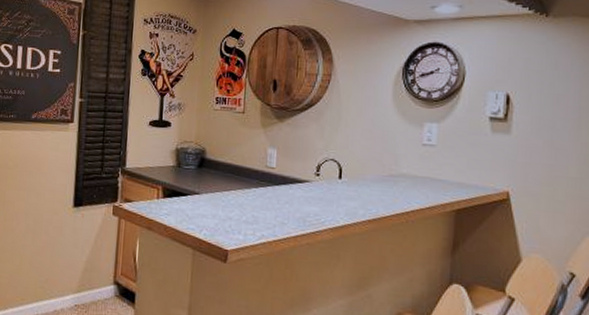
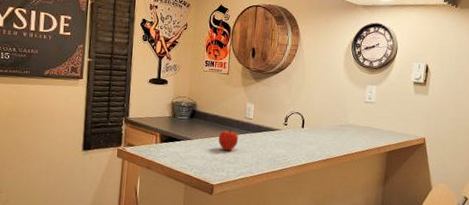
fruit: none [232,182,259,208] -> present [218,130,239,151]

